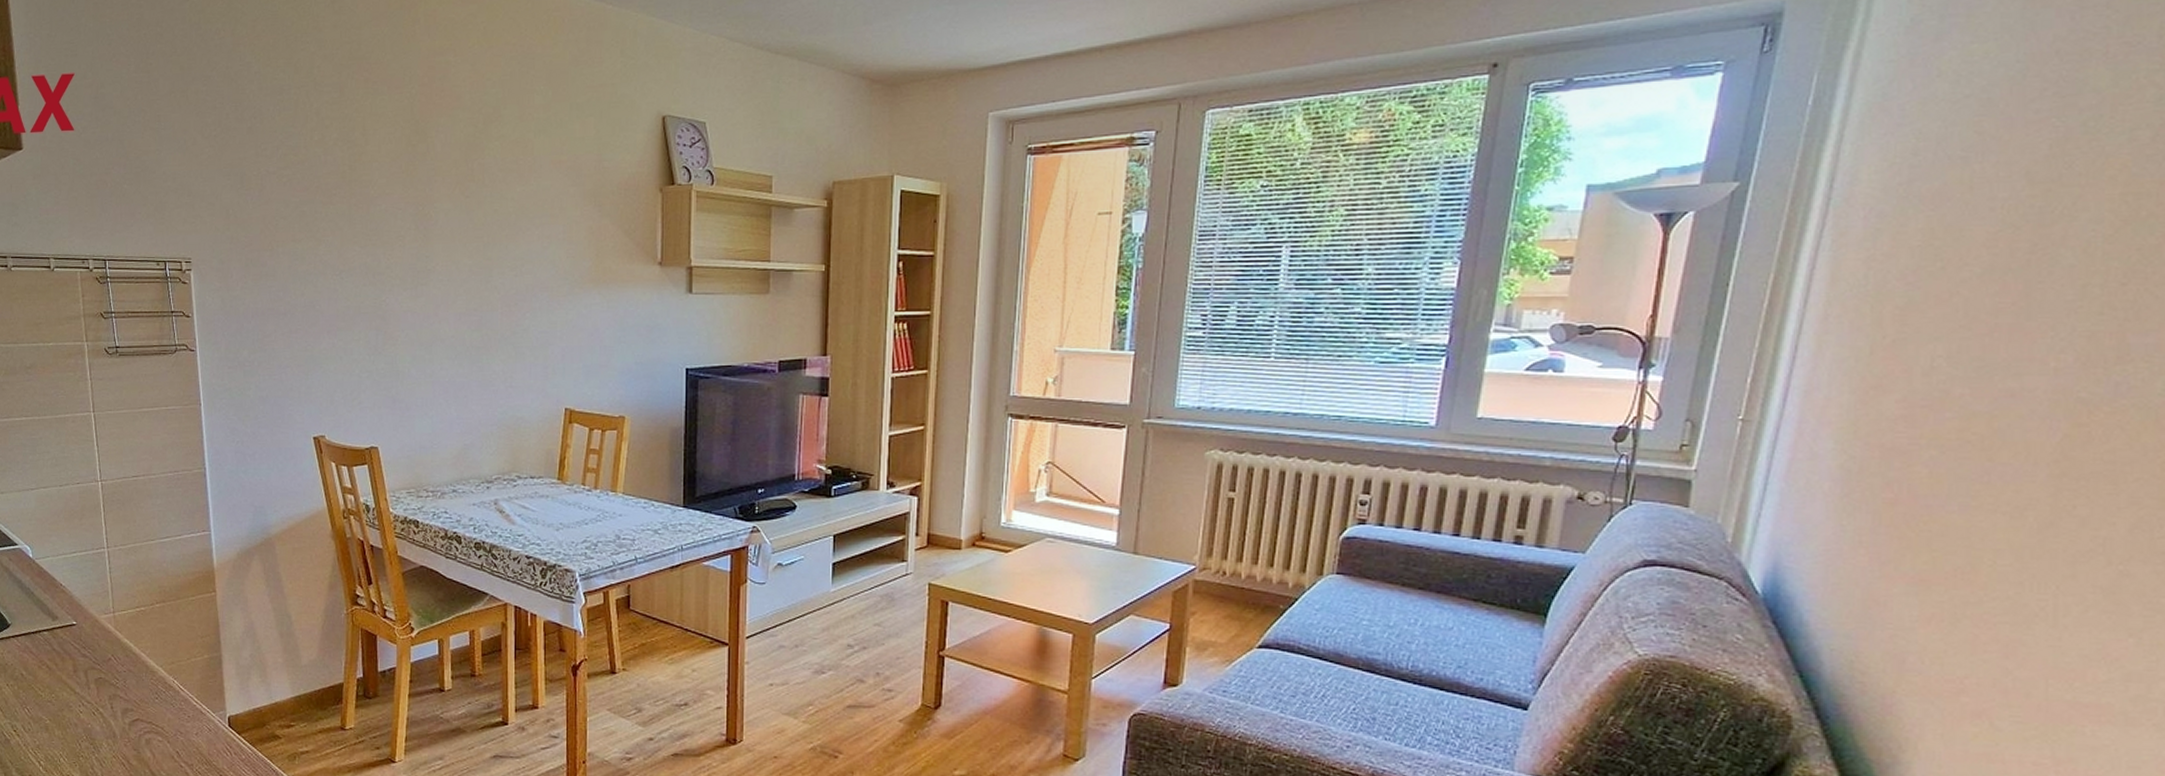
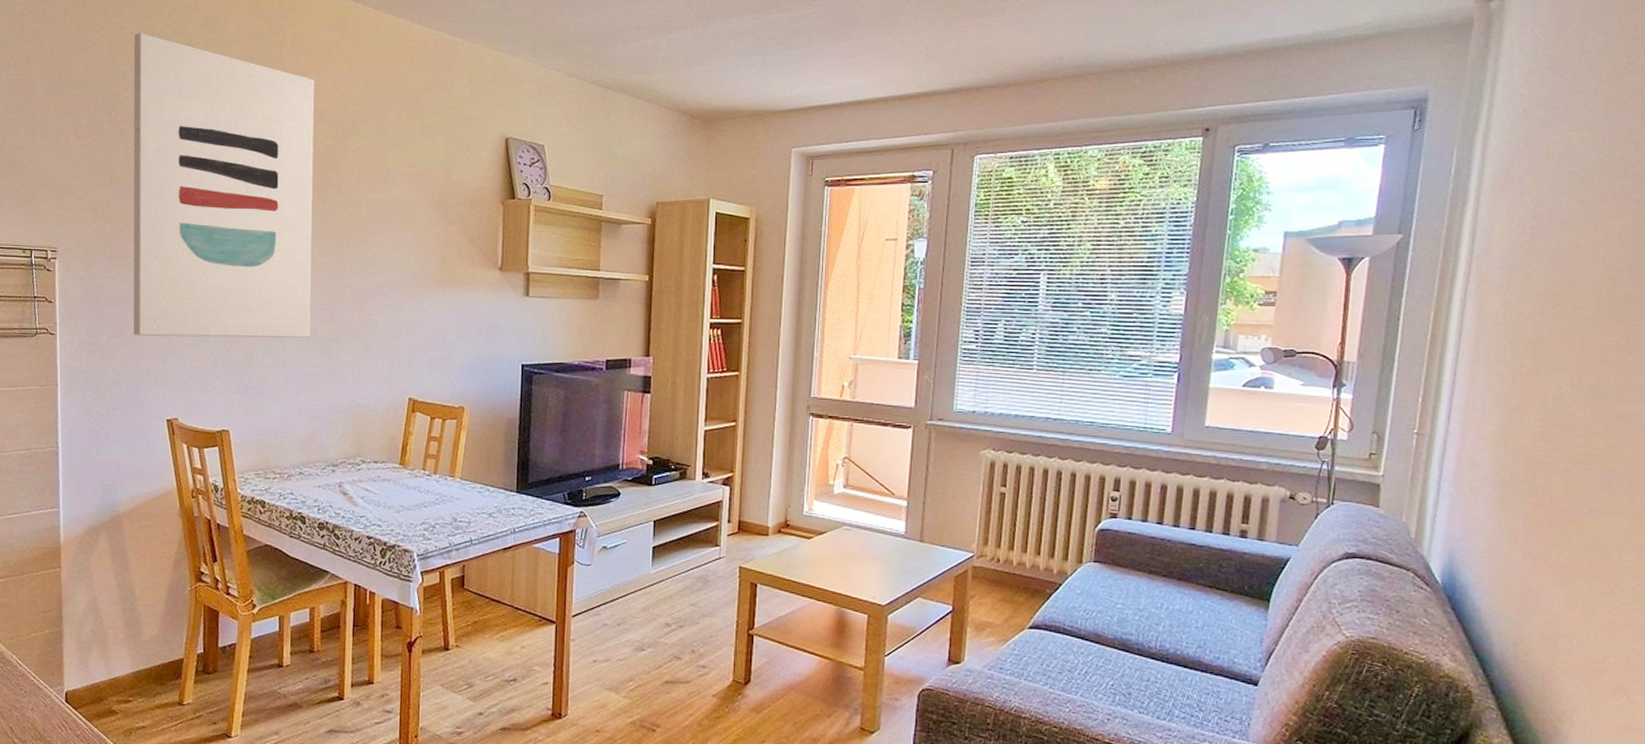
wall art: none [257,18,459,349] -> present [133,33,315,338]

